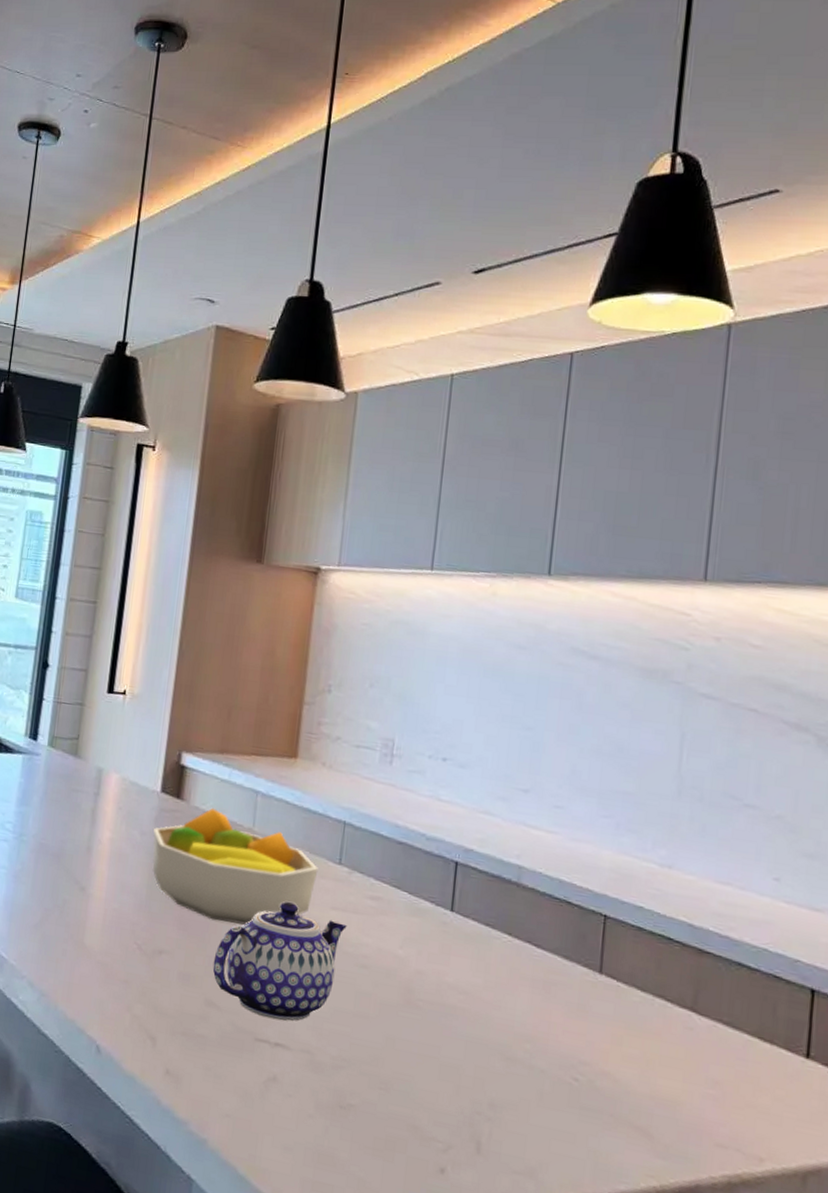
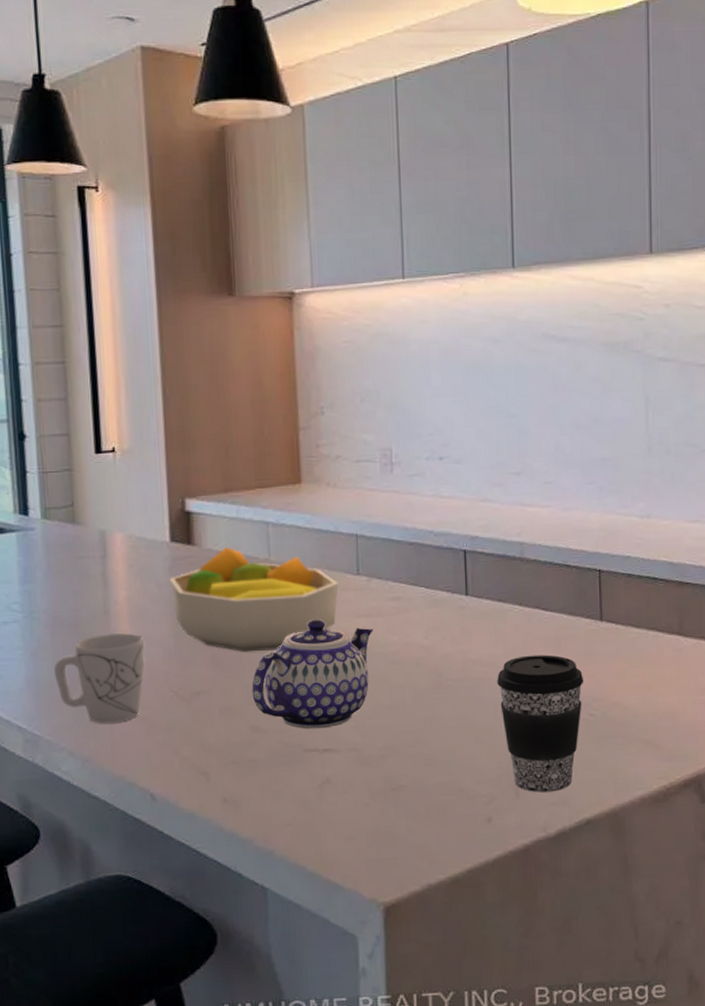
mug: none [30,870,118,964] -> present [54,633,144,724]
coffee cup: none [472,992,572,1159] -> present [497,654,584,793]

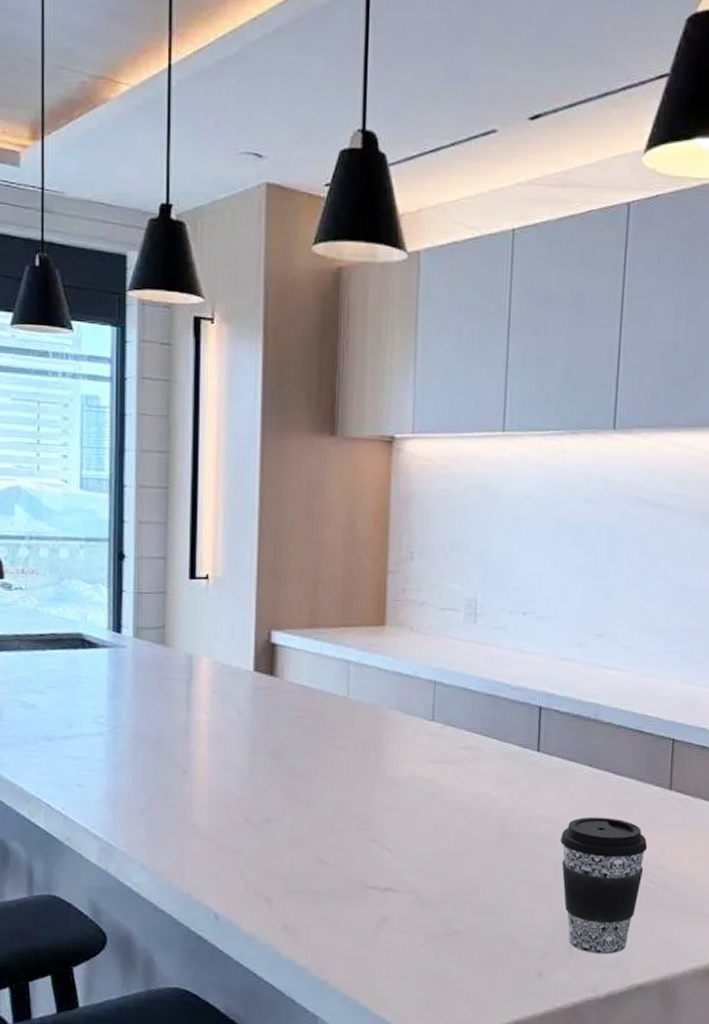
mug: present [54,633,144,724] -> none [133,754,220,842]
fruit bowl: present [169,546,339,653] -> none [249,681,413,787]
teapot: present [252,619,373,729] -> none [320,760,443,868]

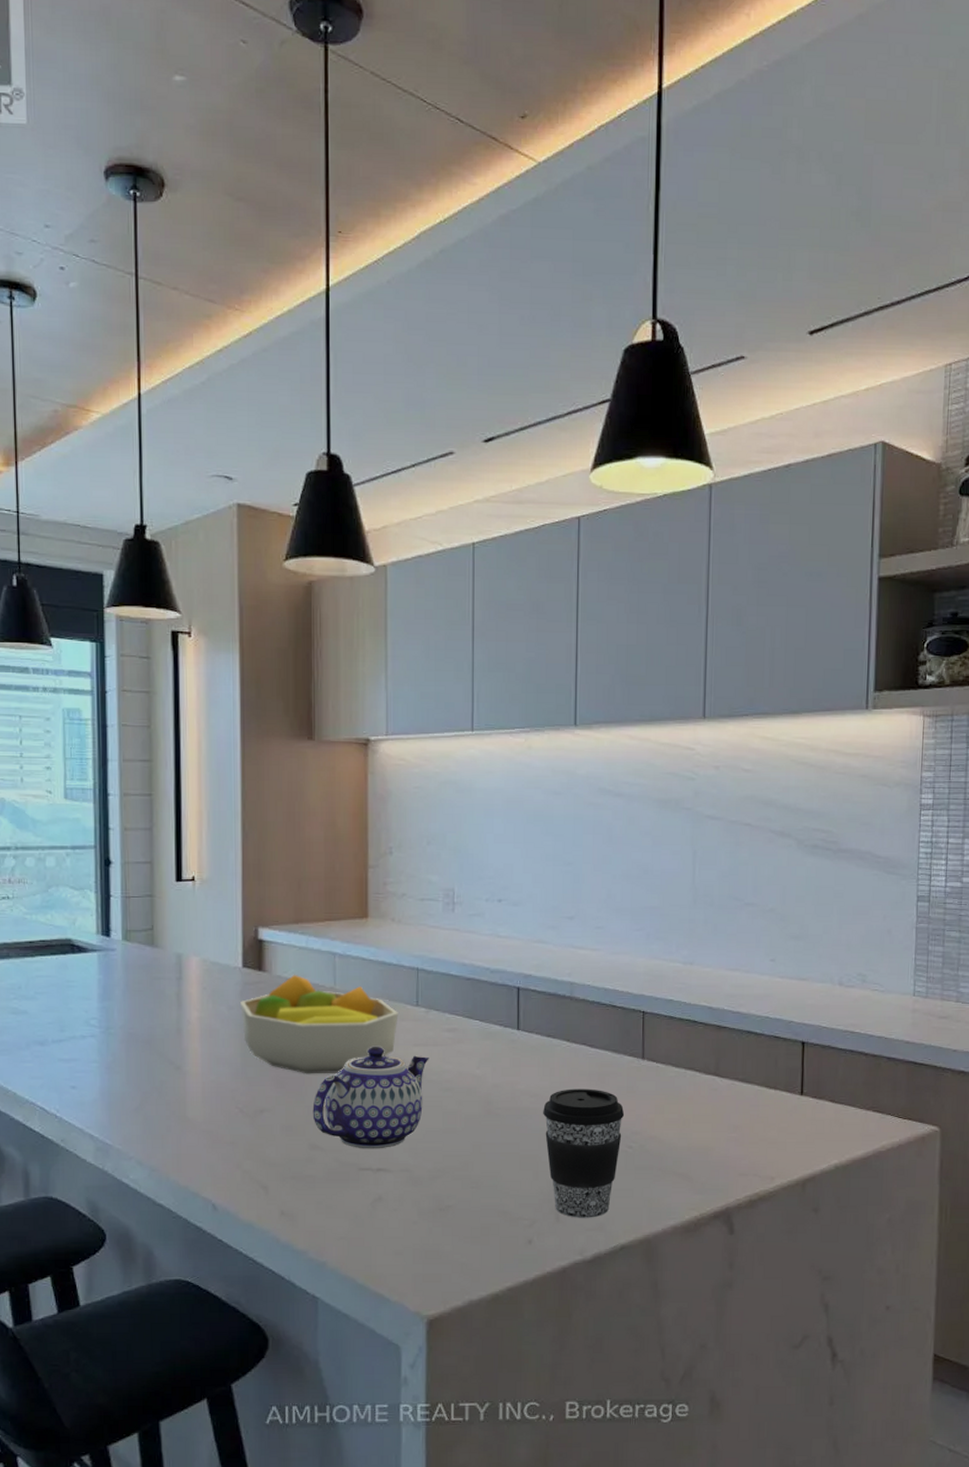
fruit bowl: none [249,681,413,787] -> present [239,974,399,1074]
teapot: none [320,760,443,868] -> present [312,1046,429,1149]

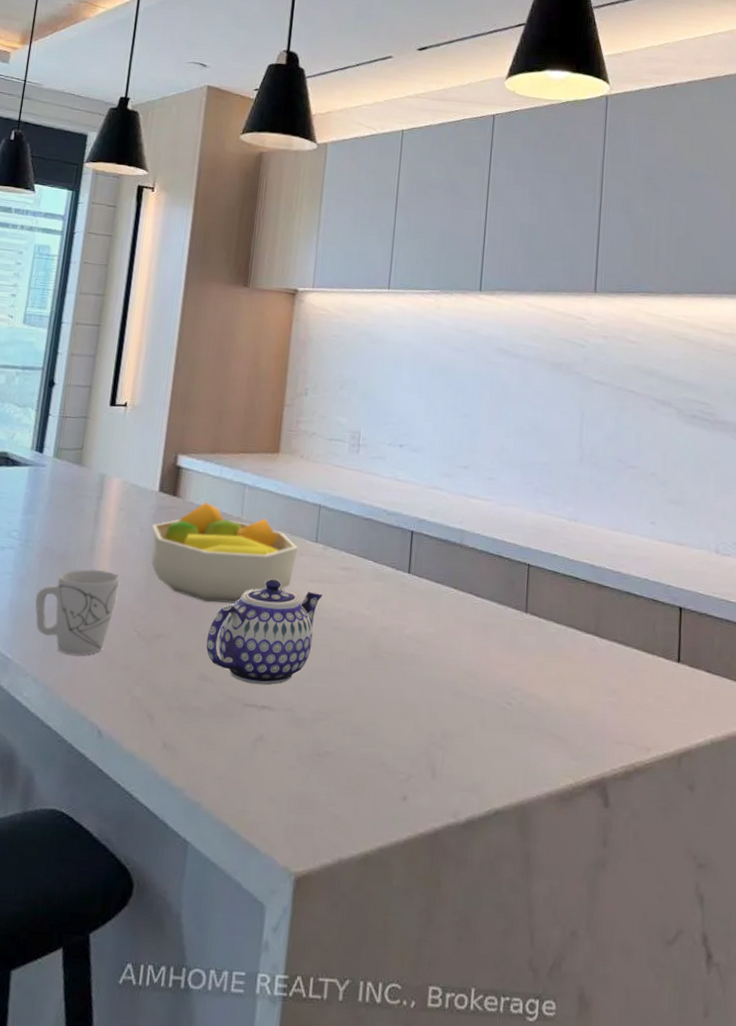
mug: none [127,1050,213,1136] -> present [35,568,119,656]
coffee cup: present [543,1088,625,1218] -> none [427,637,506,778]

